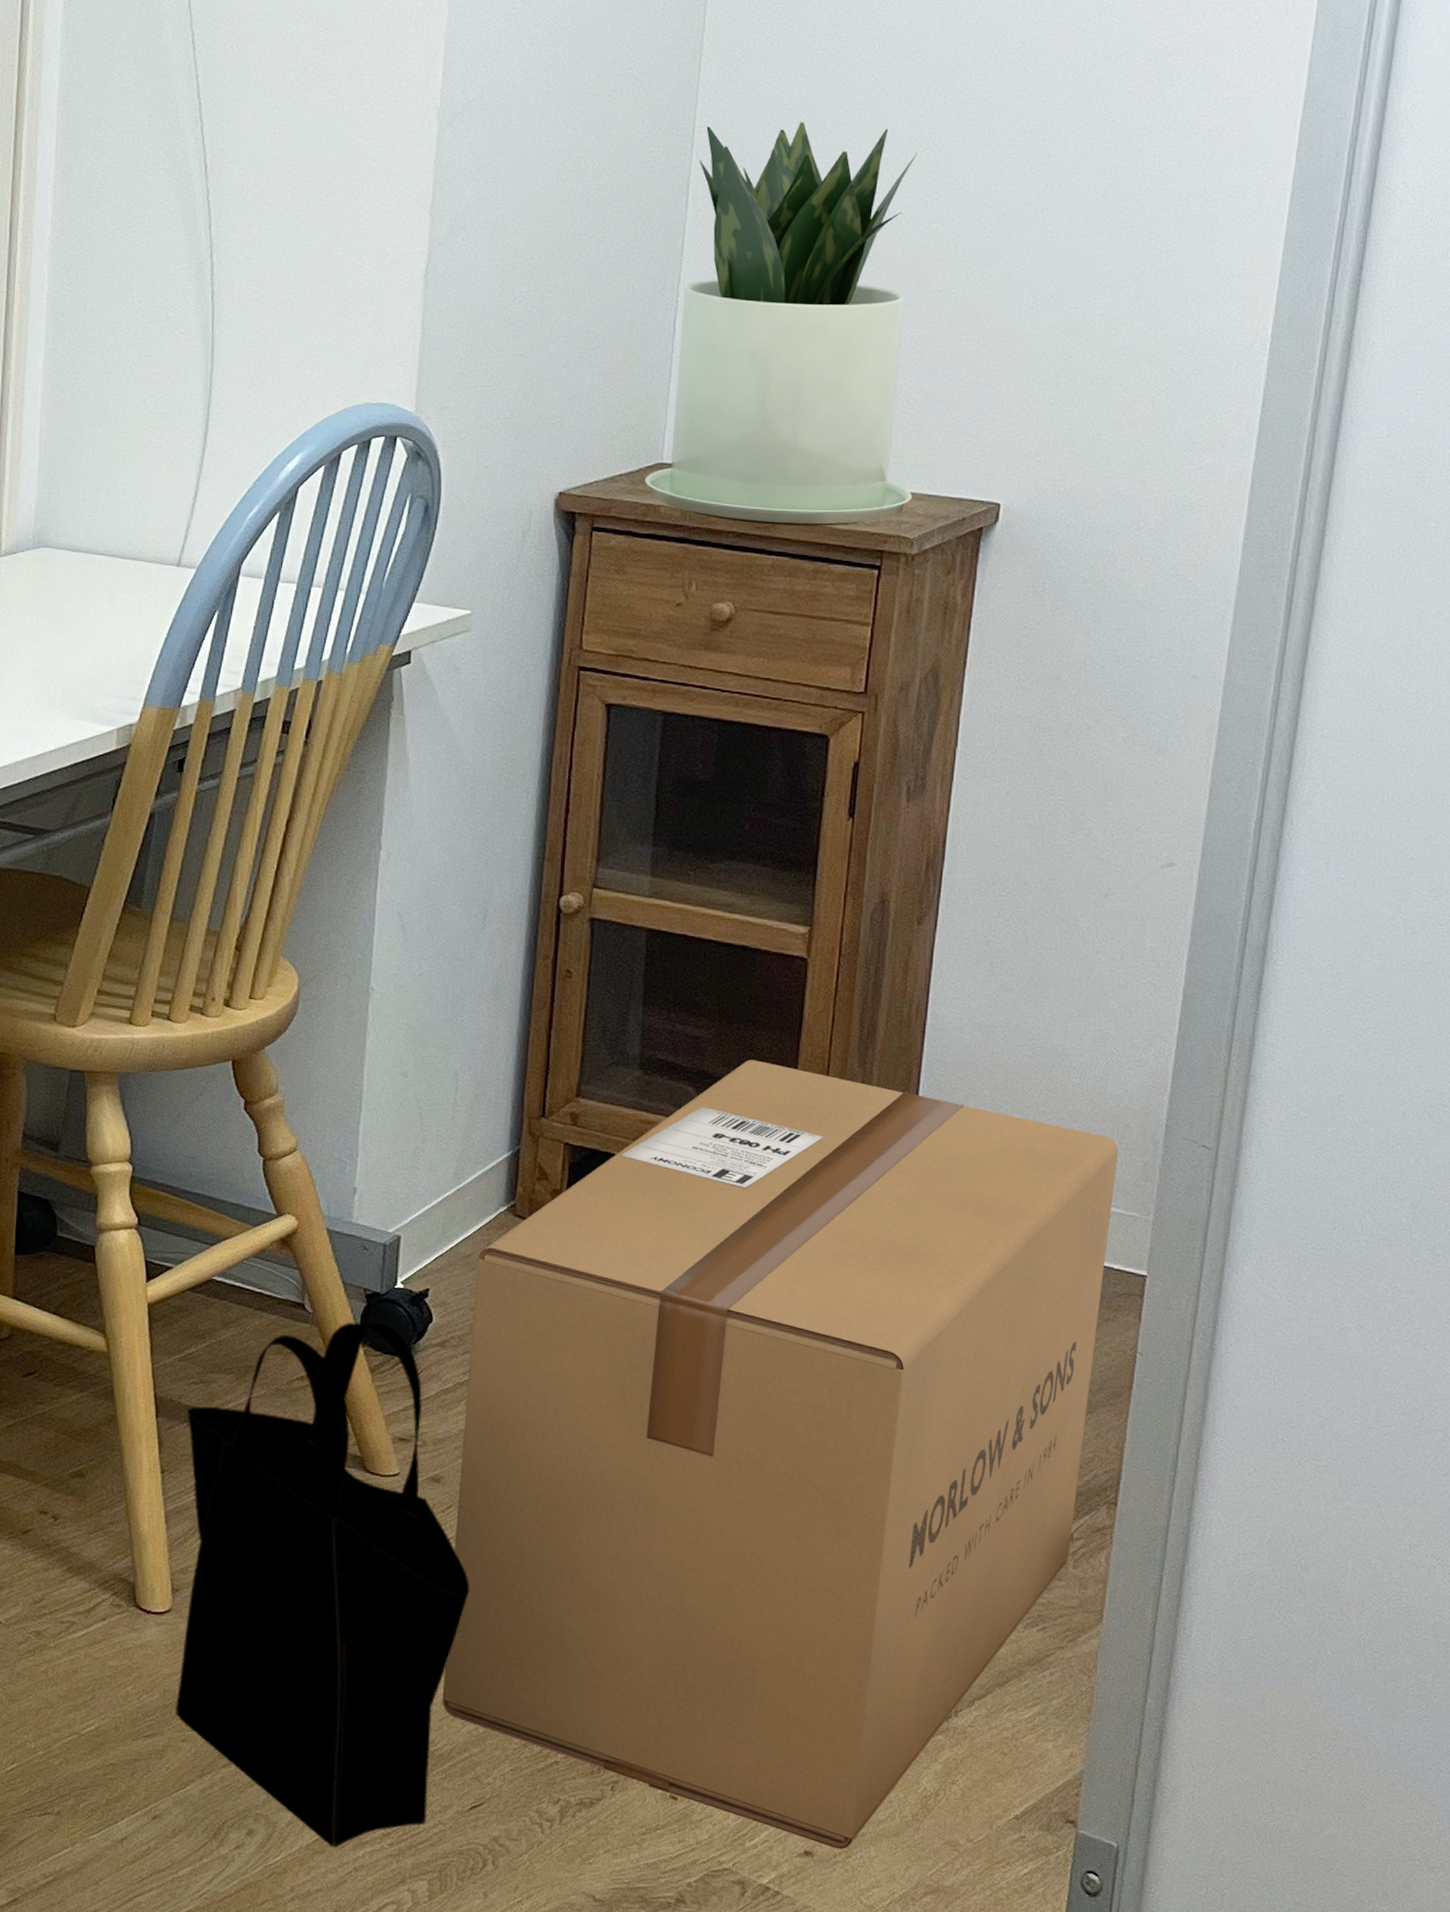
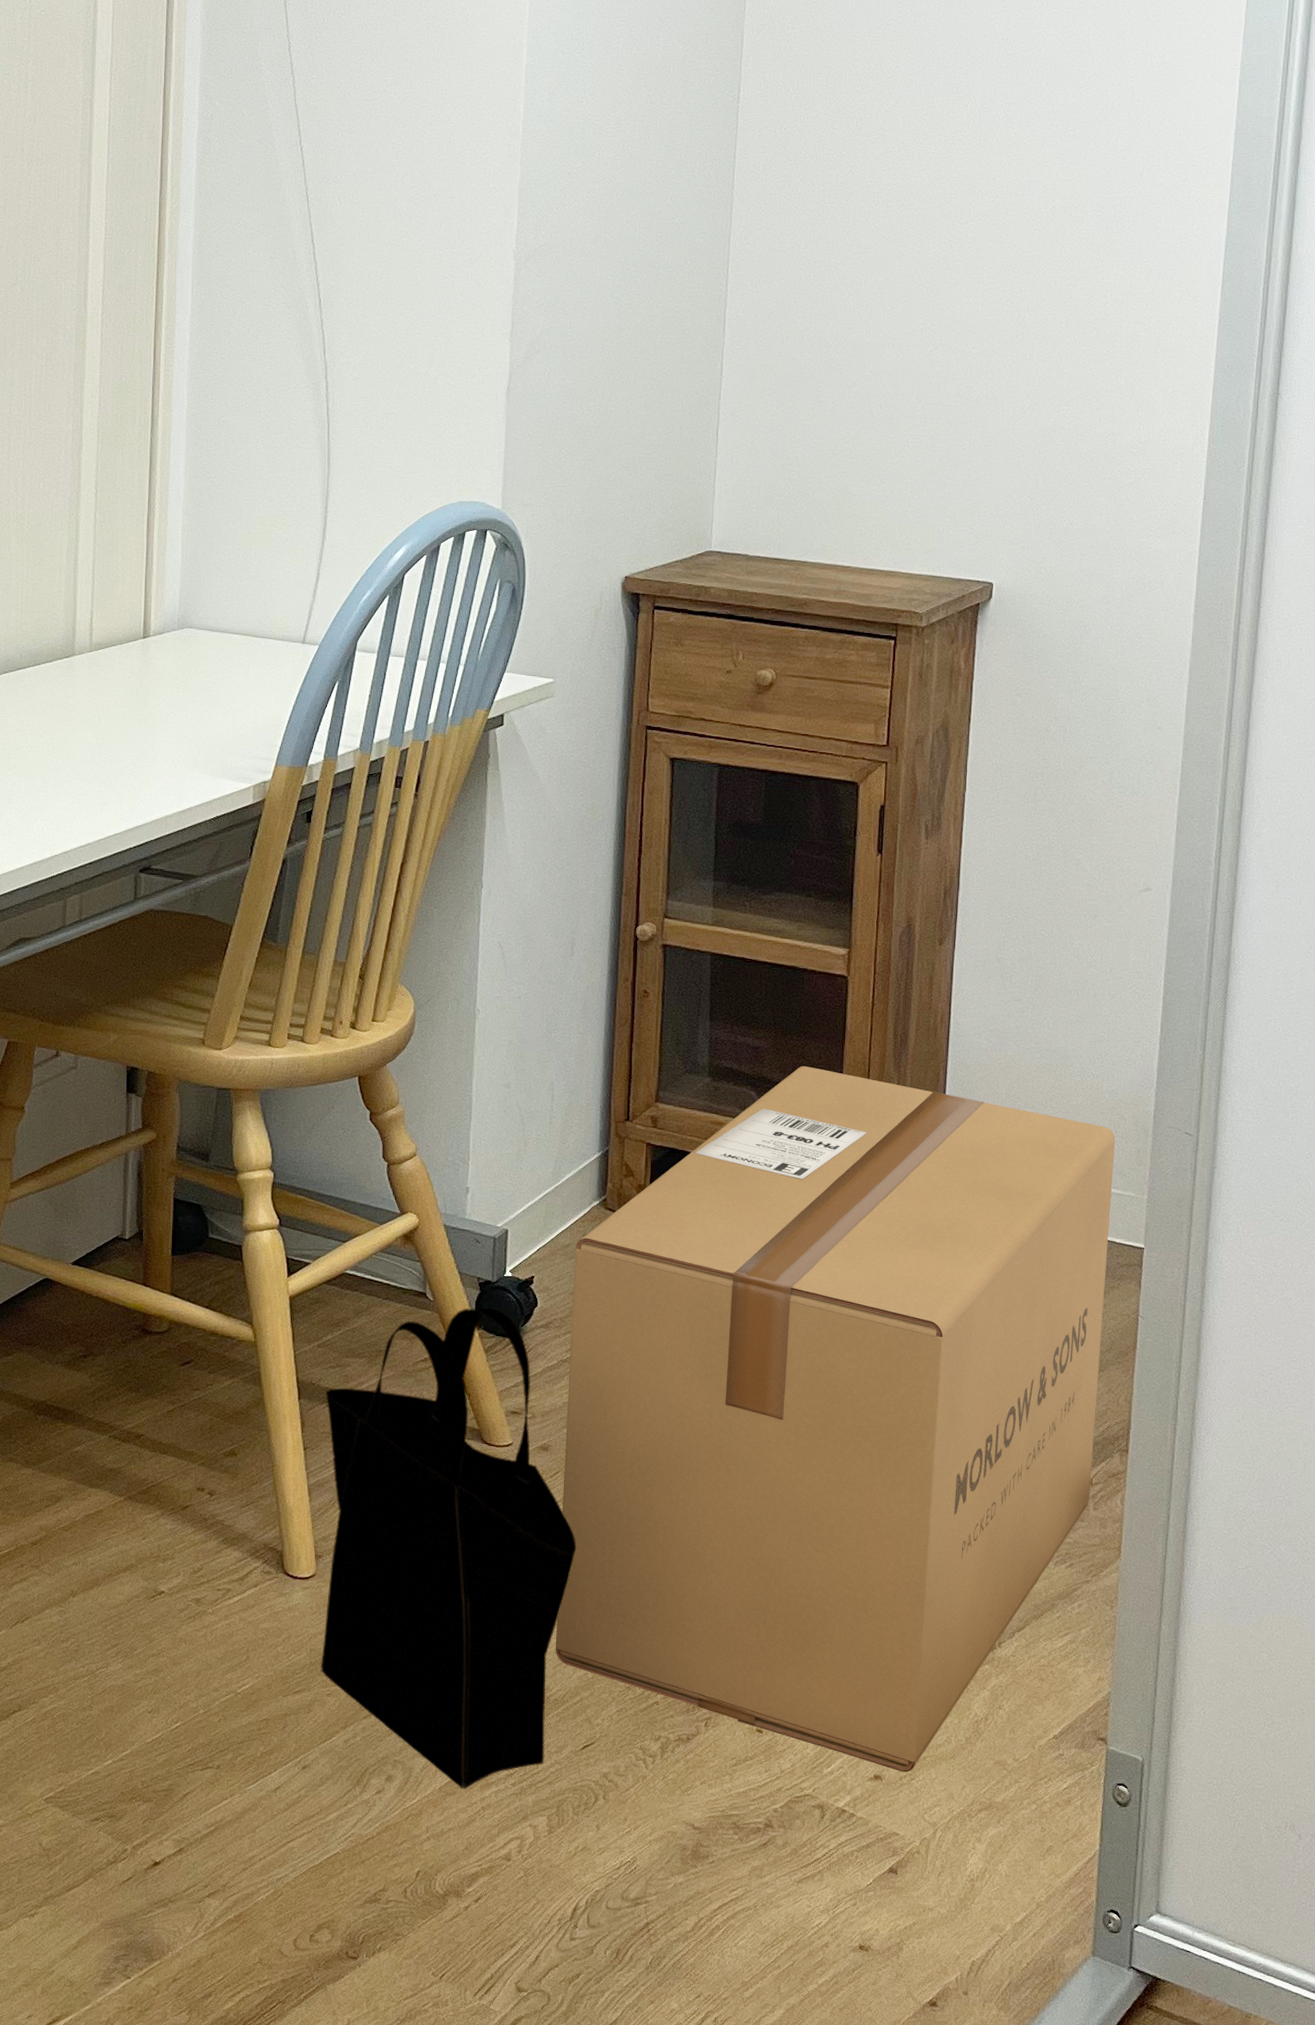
planter: present [644,122,917,526] -> none [696,263,920,603]

